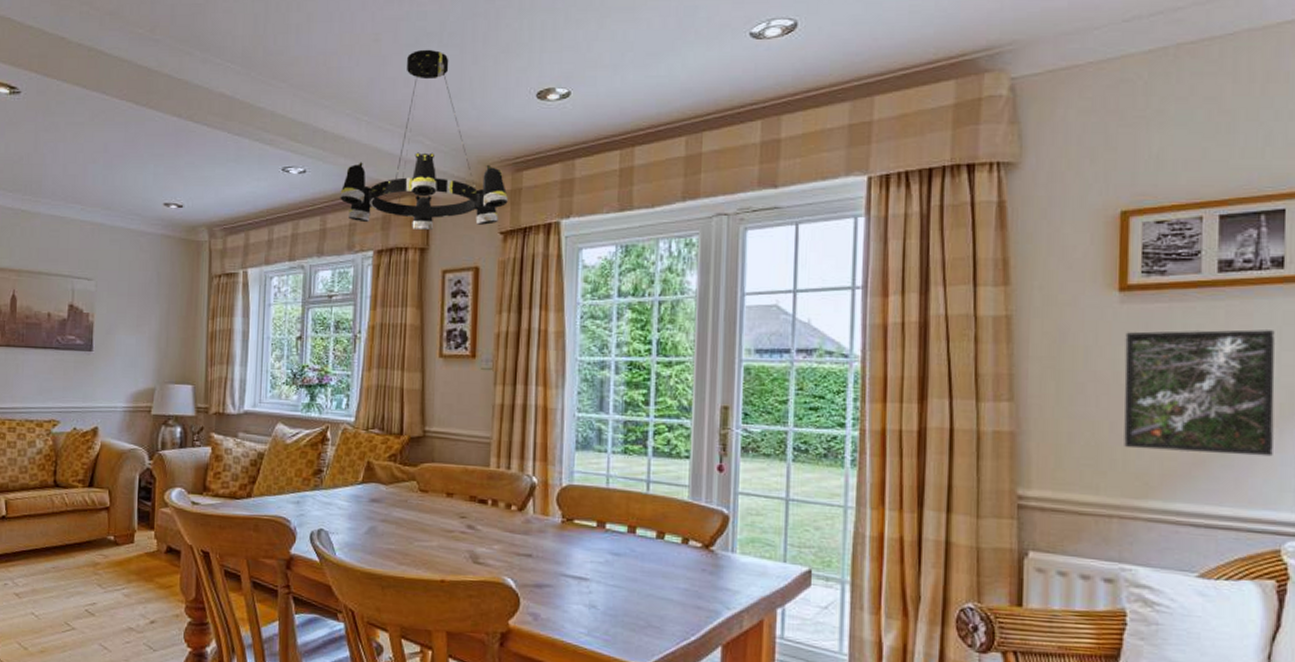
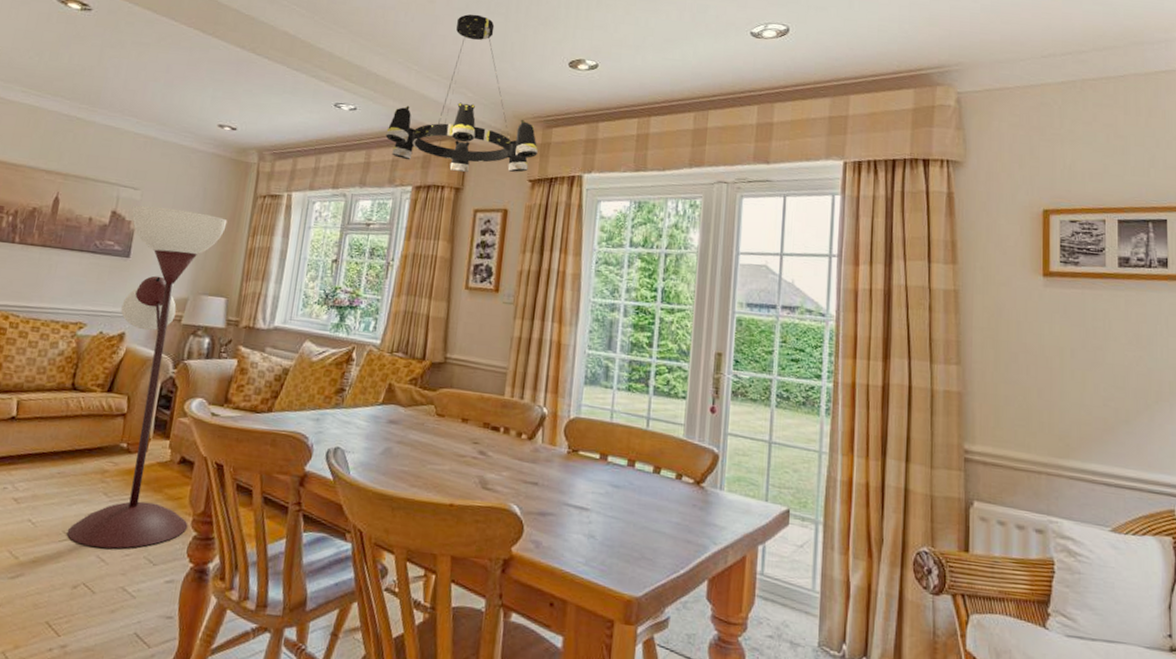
floor lamp: none [68,296,185,637] -> present [66,206,228,549]
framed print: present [1124,329,1275,457] -> none [1048,312,1166,427]

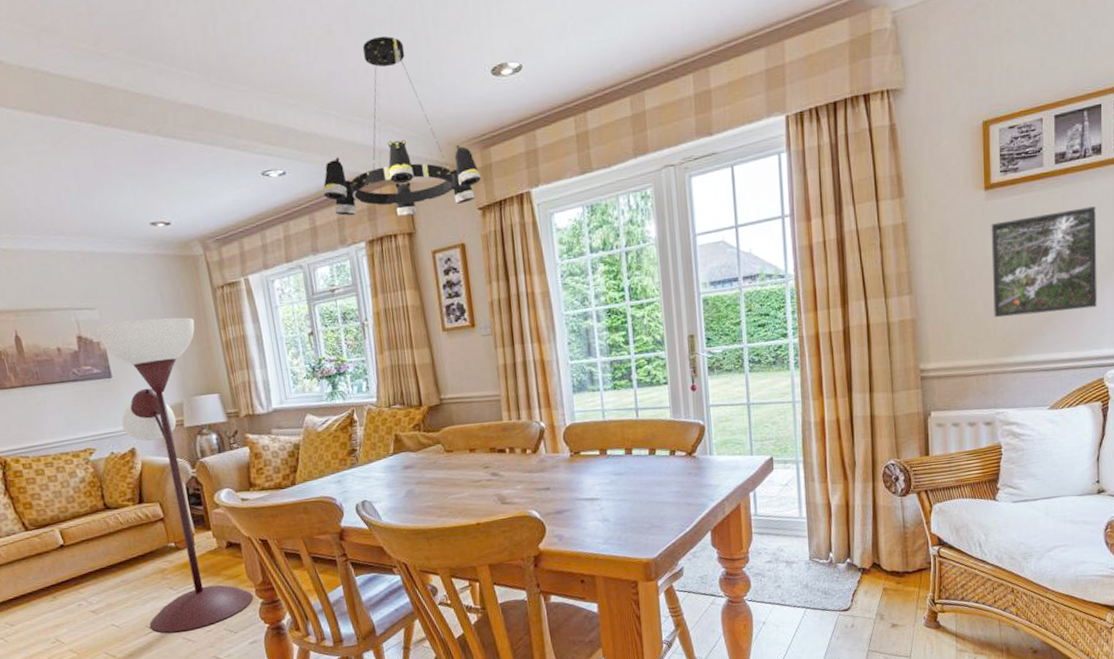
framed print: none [1048,312,1166,427] -> present [991,206,1097,318]

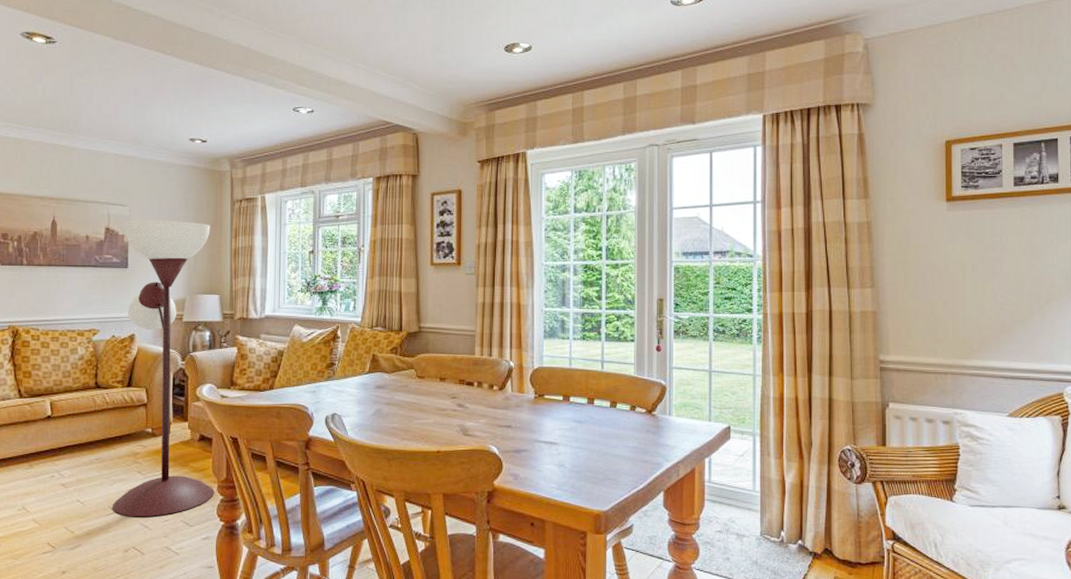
chandelier: present [322,35,481,217] -> none [343,9,483,160]
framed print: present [991,206,1097,318] -> none [952,229,1055,323]

